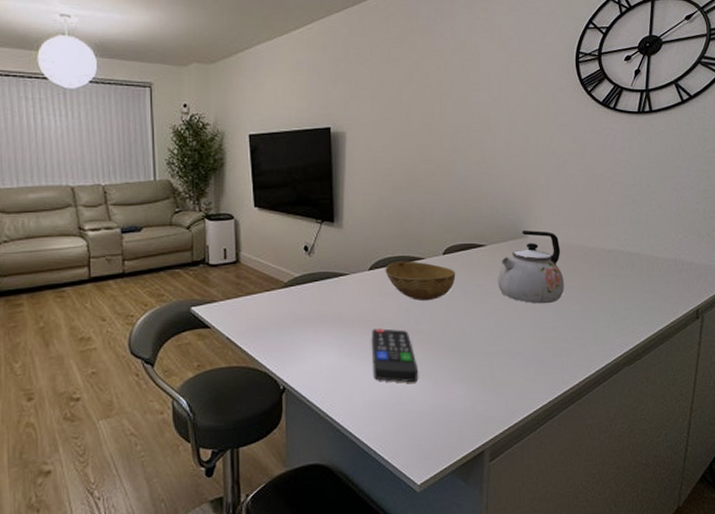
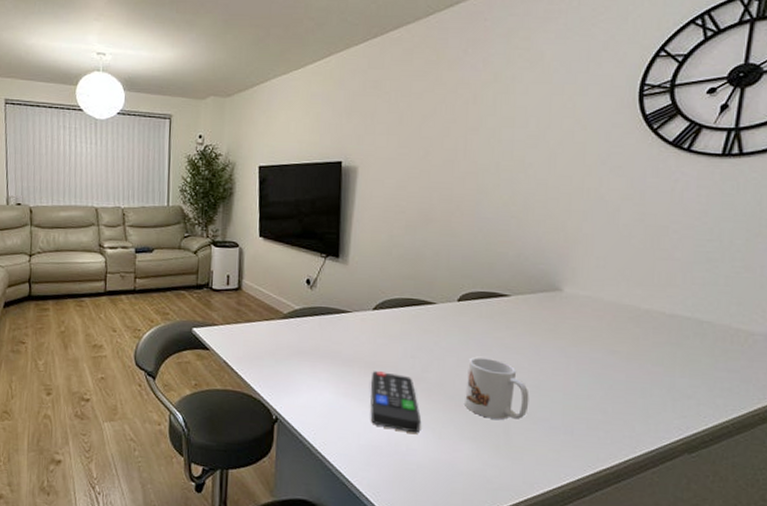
bowl: present [385,261,456,301] -> none [391,303,472,349]
mug: none [454,304,507,359] -> present [465,357,530,420]
kettle: present [497,230,564,304] -> none [521,283,607,368]

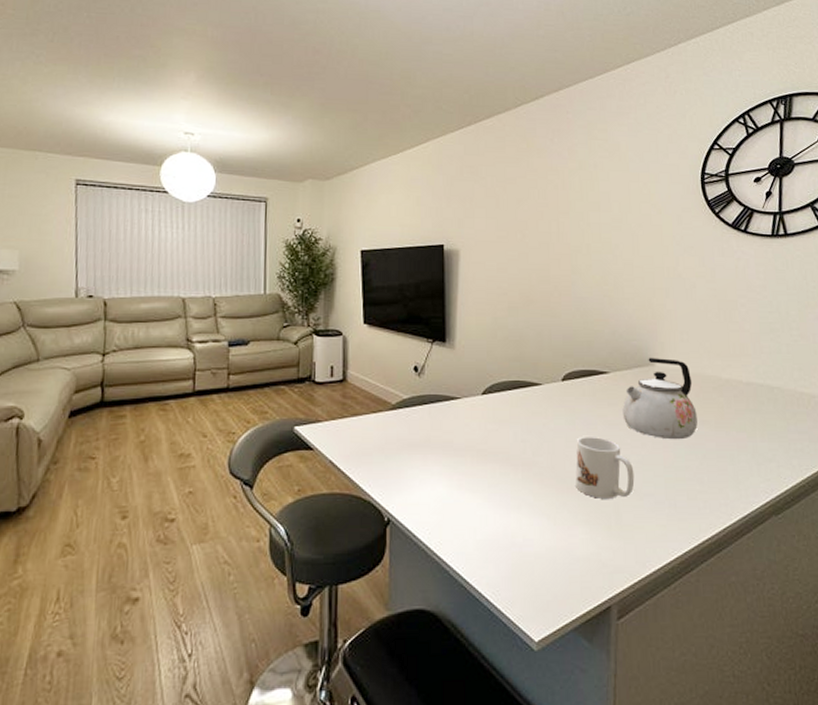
remote control: present [370,371,420,433] -> none [485,459,535,522]
kettle: none [521,283,607,368] -> present [622,358,698,440]

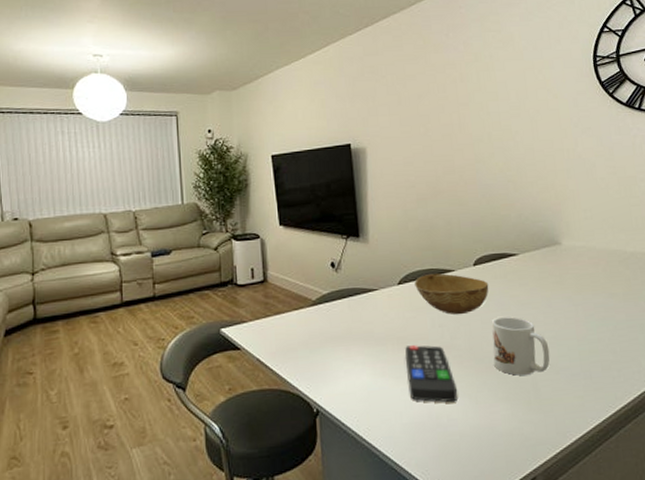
remote control: none [485,459,535,522] -> present [405,345,457,403]
bowl: none [499,386,576,431] -> present [414,273,489,315]
kettle: present [622,358,698,440] -> none [533,236,607,314]

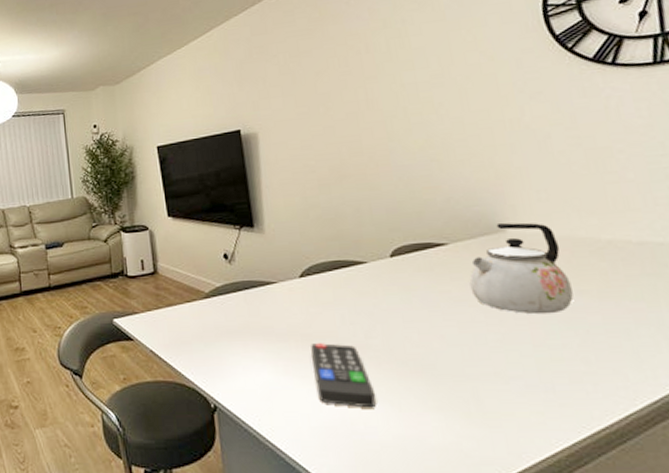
bowl: present [414,273,489,315] -> none [319,265,411,312]
mug: present [491,316,550,376] -> none [416,315,496,383]
kettle: none [533,236,607,314] -> present [469,222,573,315]

